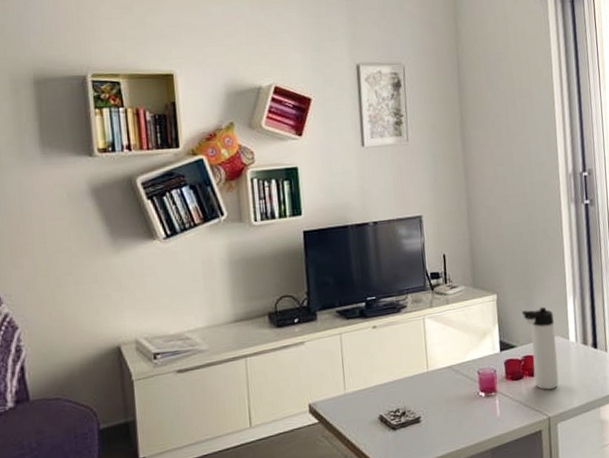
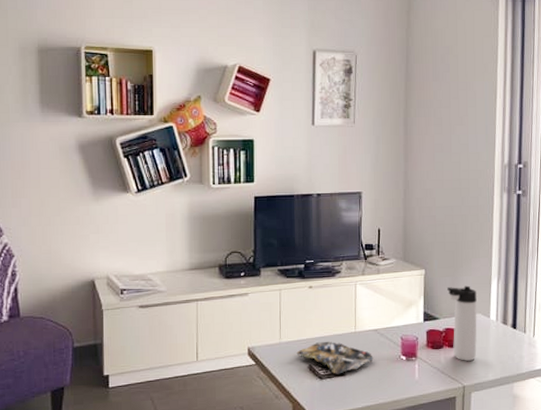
magazine: none [364,385,450,423] -> present [296,342,374,375]

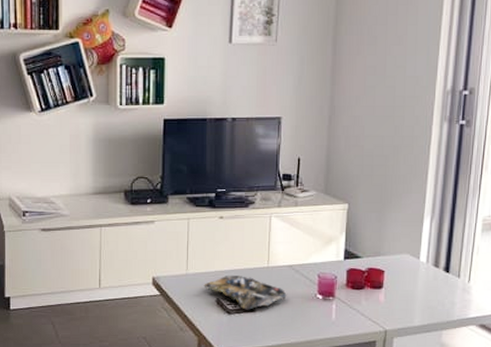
thermos bottle: present [447,285,477,361] -> none [373,223,406,304]

